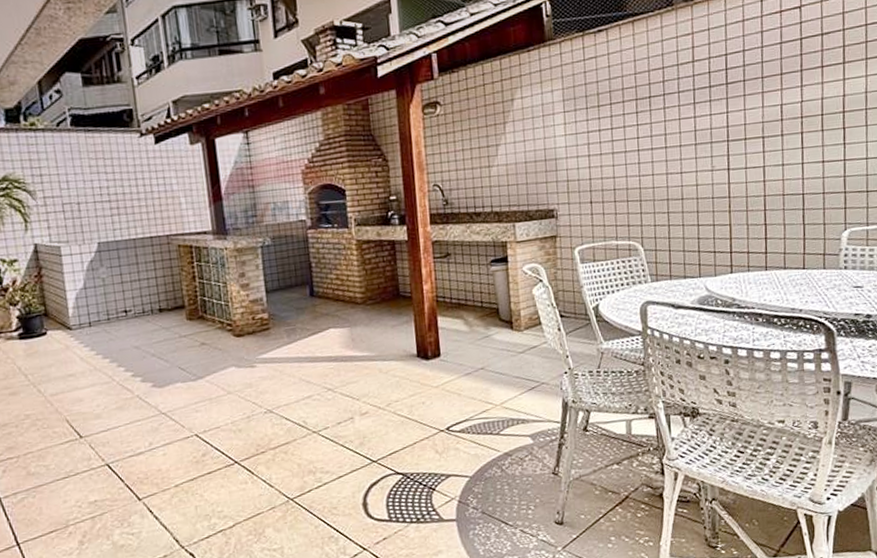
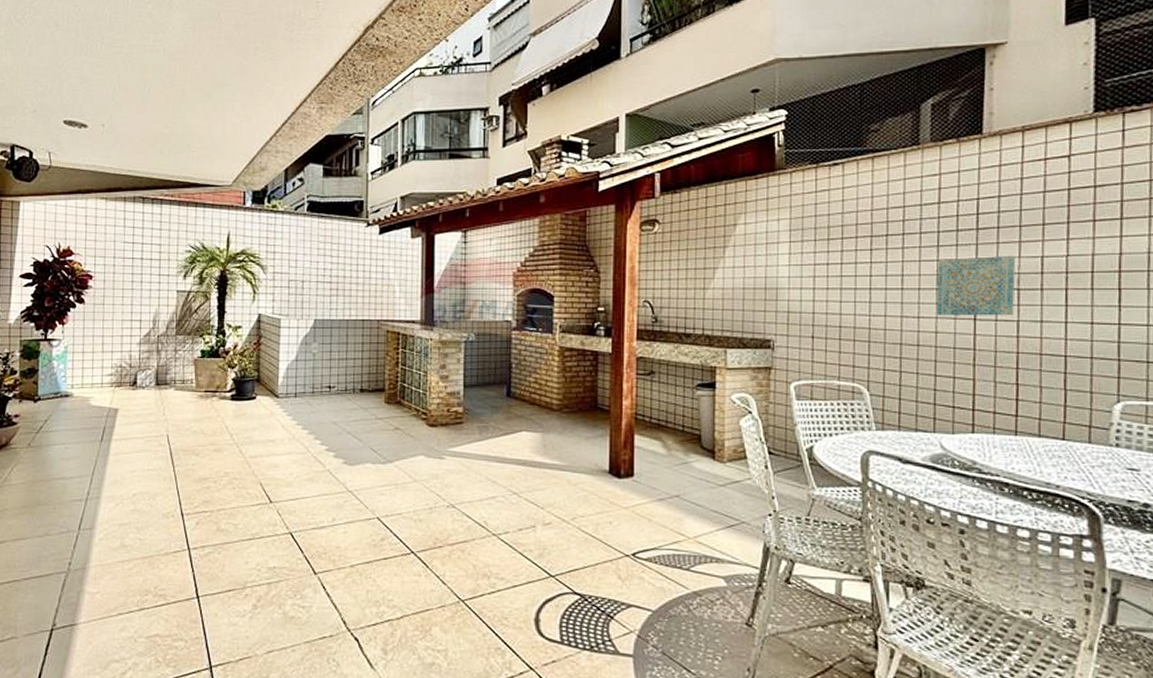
wall art: none [695,105,761,169] -> present [936,255,1016,316]

